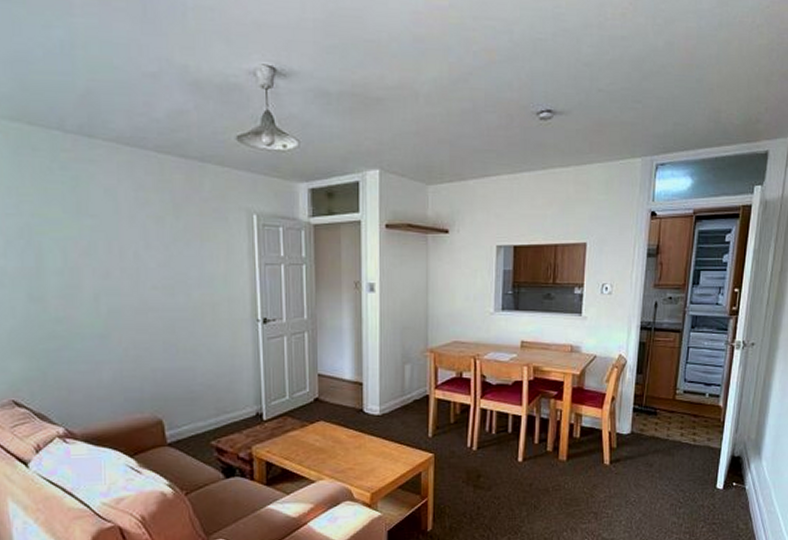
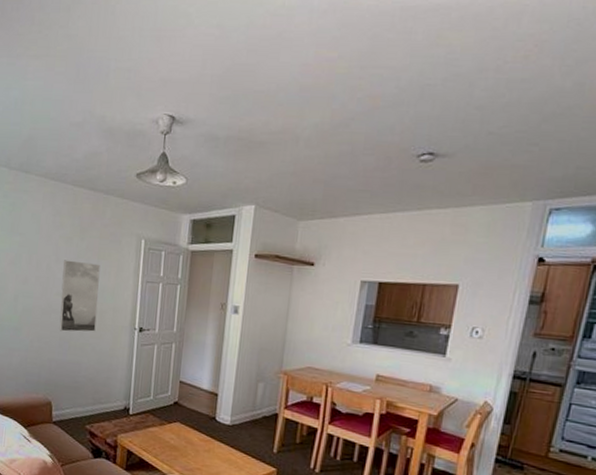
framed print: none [156,245,209,333] -> present [59,260,100,332]

